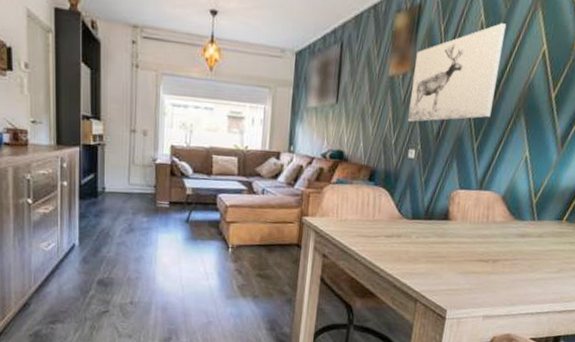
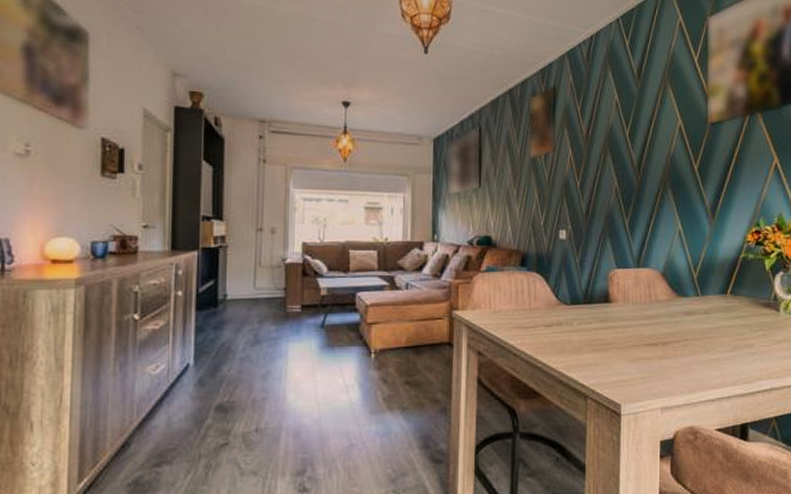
wall art: present [408,23,507,122] -> none [555,102,641,202]

